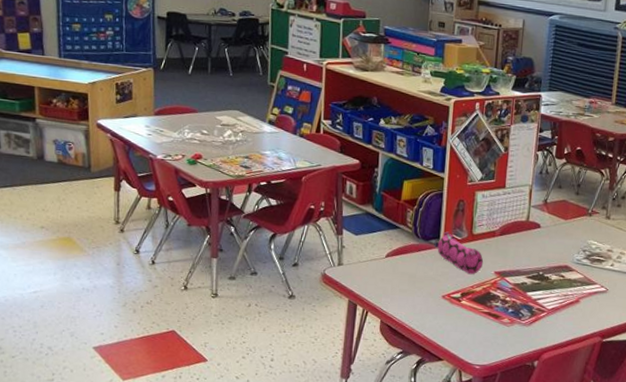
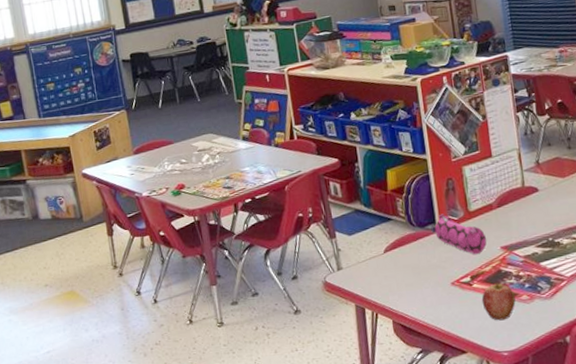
apple: none [466,303,498,338] -> present [481,283,516,321]

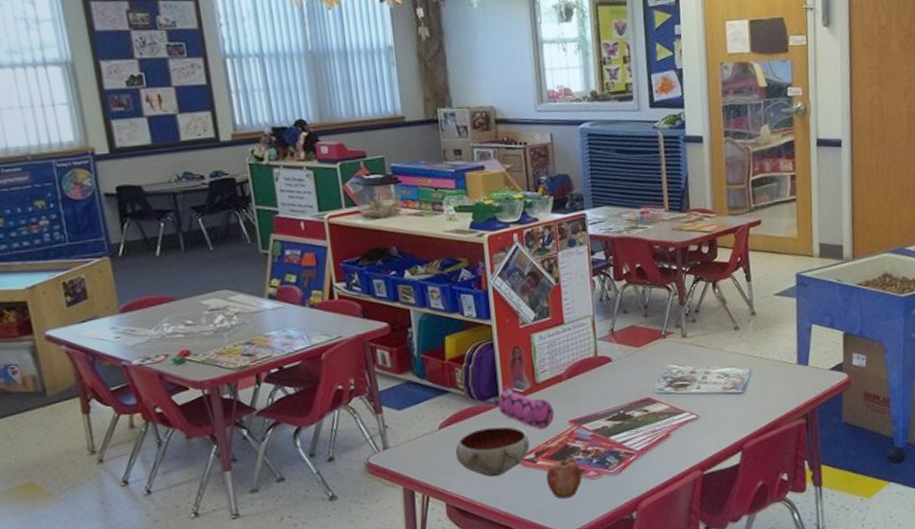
bowl: none [398,251,465,298] -> present [455,426,530,477]

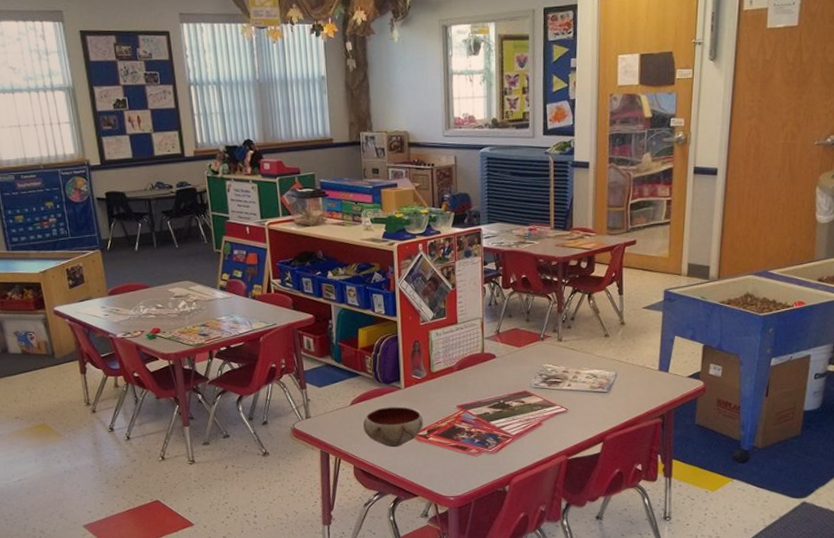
pencil case: present [493,385,555,430] -> none [395,373,445,412]
apple: present [546,459,582,499] -> none [435,437,465,470]

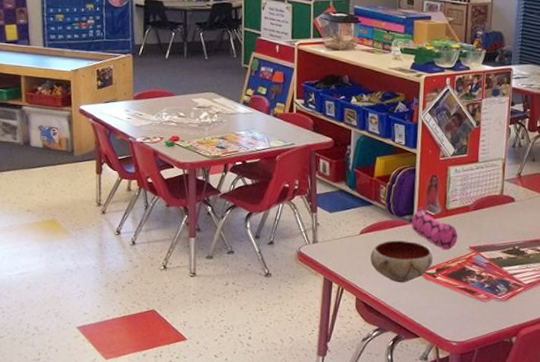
pencil case: none [395,373,445,412] -> present [408,207,458,250]

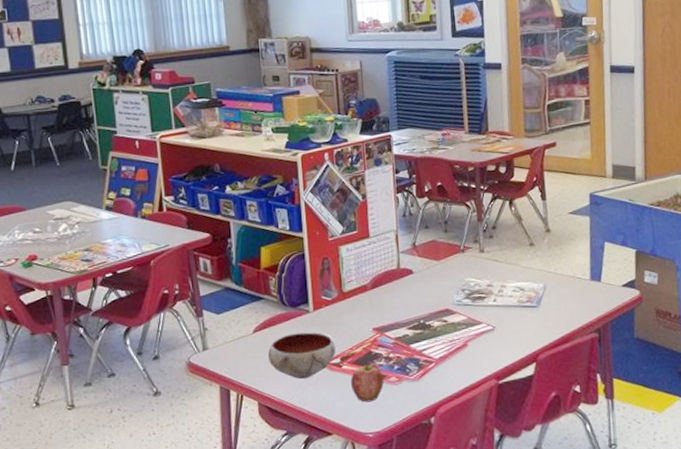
pencil case: present [408,207,458,250] -> none [303,294,360,336]
apple: none [442,279,474,314] -> present [350,364,384,402]

